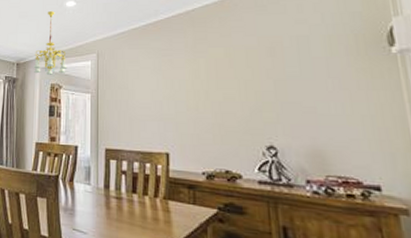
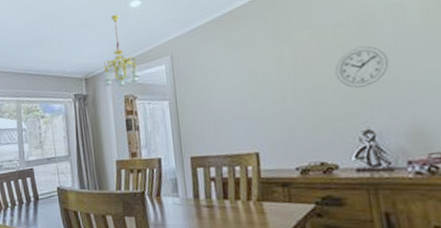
wall clock: none [244,70,294,106] -> present [335,46,389,88]

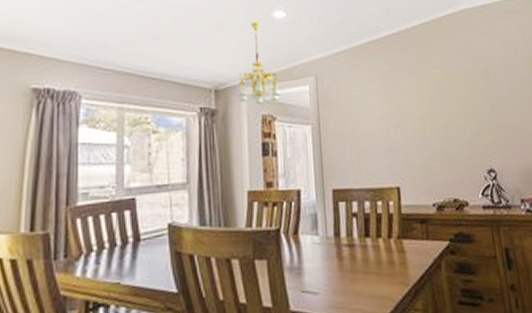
wall clock: present [335,46,389,88] -> none [465,91,506,129]

